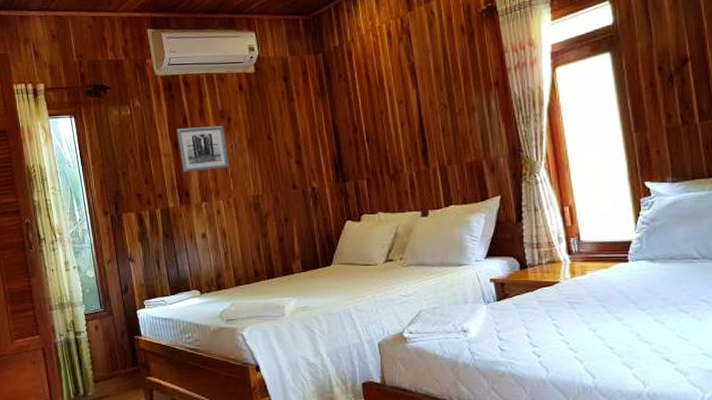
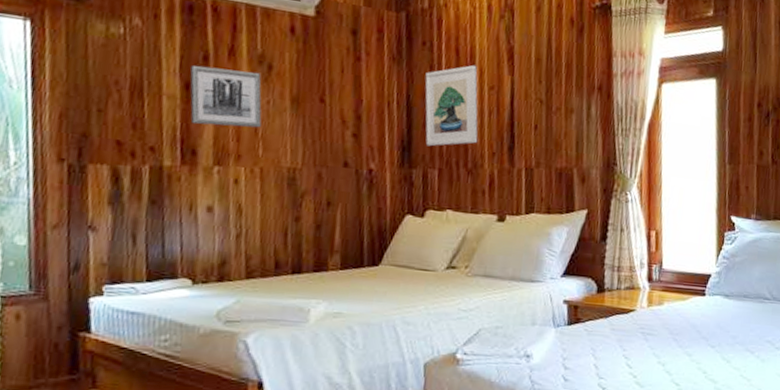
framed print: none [345,85,395,161] -> present [425,64,478,147]

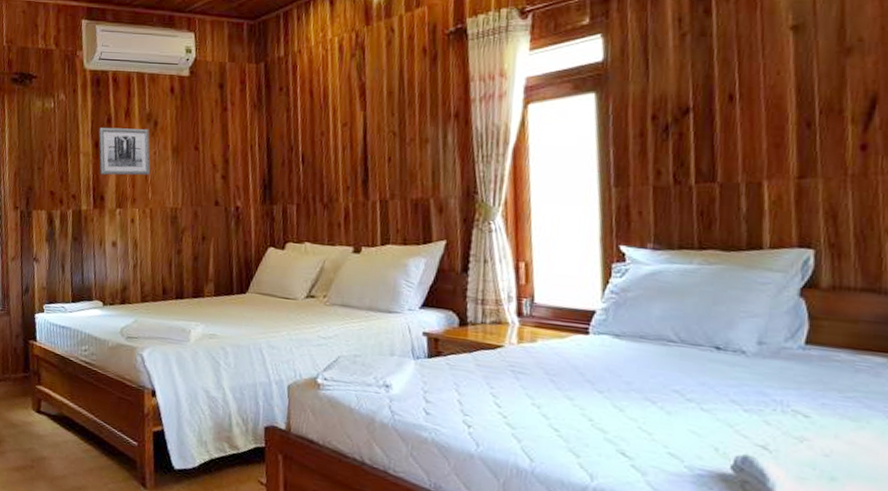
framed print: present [425,64,478,147] -> none [282,104,333,184]

